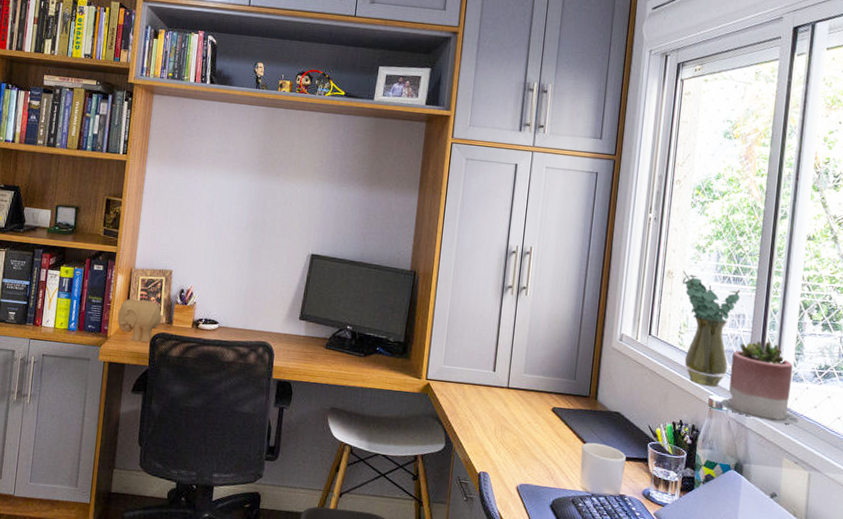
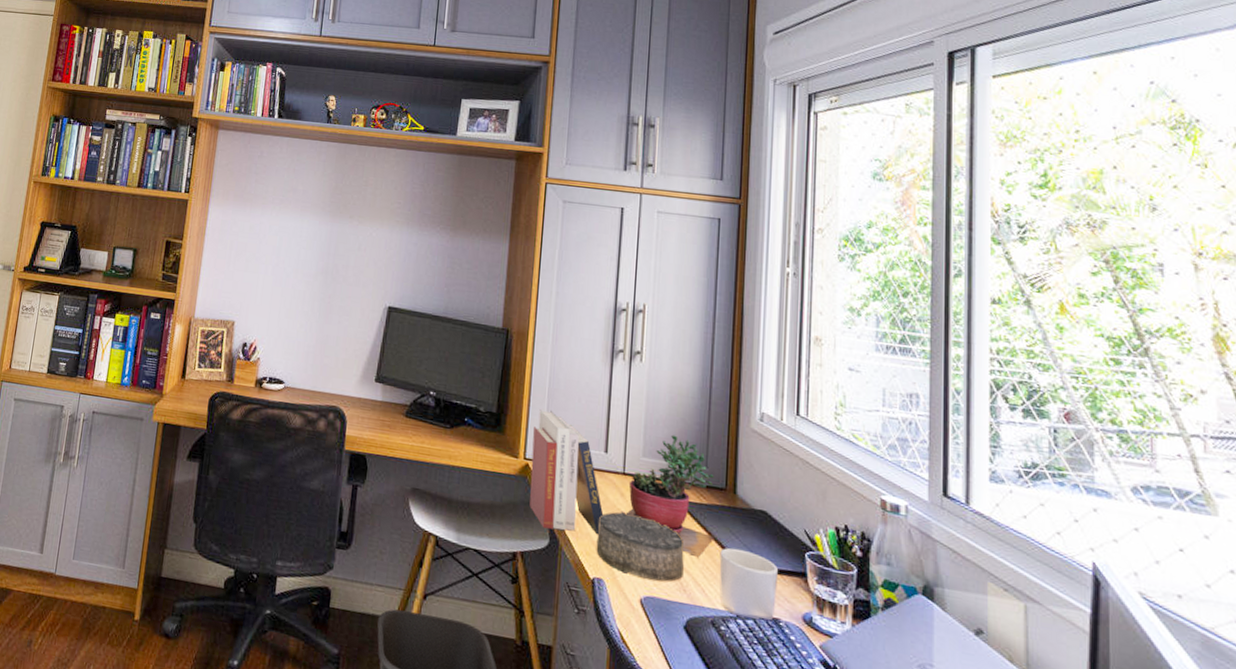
decorative figurine: present [117,299,162,343] -> none [173,352,222,403]
books: none [429,338,490,438] -> present [530,409,604,535]
decorative box: none [483,418,554,472] -> present [596,512,685,582]
succulent plant: none [508,354,581,451] -> present [625,434,715,557]
vase: present [682,270,741,388] -> none [834,336,910,486]
succulent planter: present [720,340,799,425] -> none [896,427,1004,539]

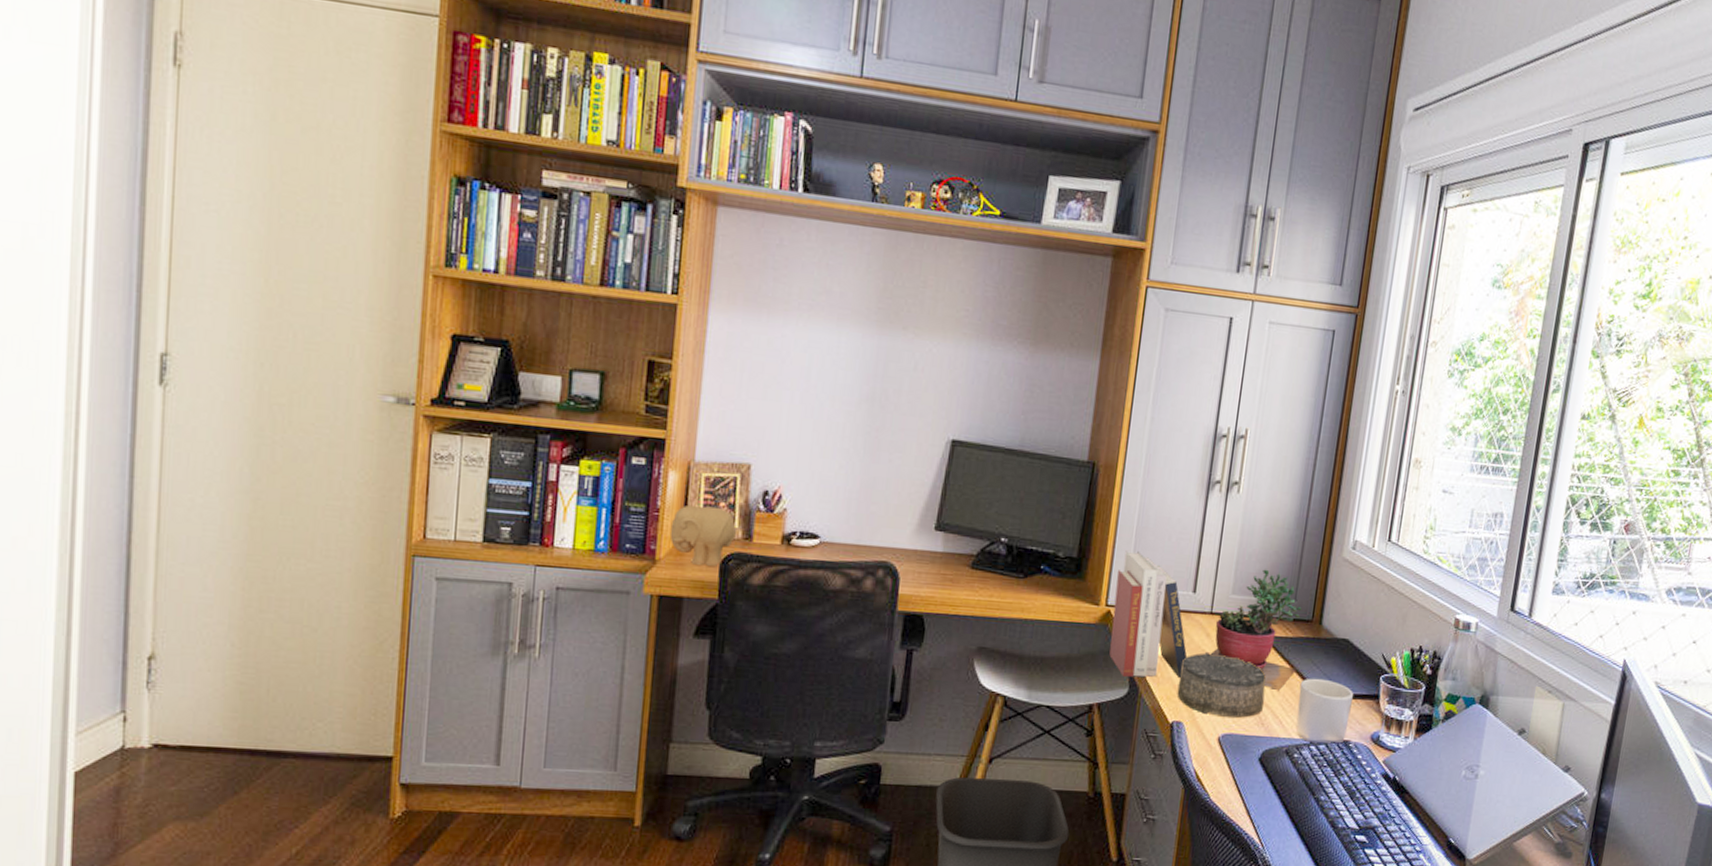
decorative figurine: none [173,352,222,403] -> present [669,506,736,568]

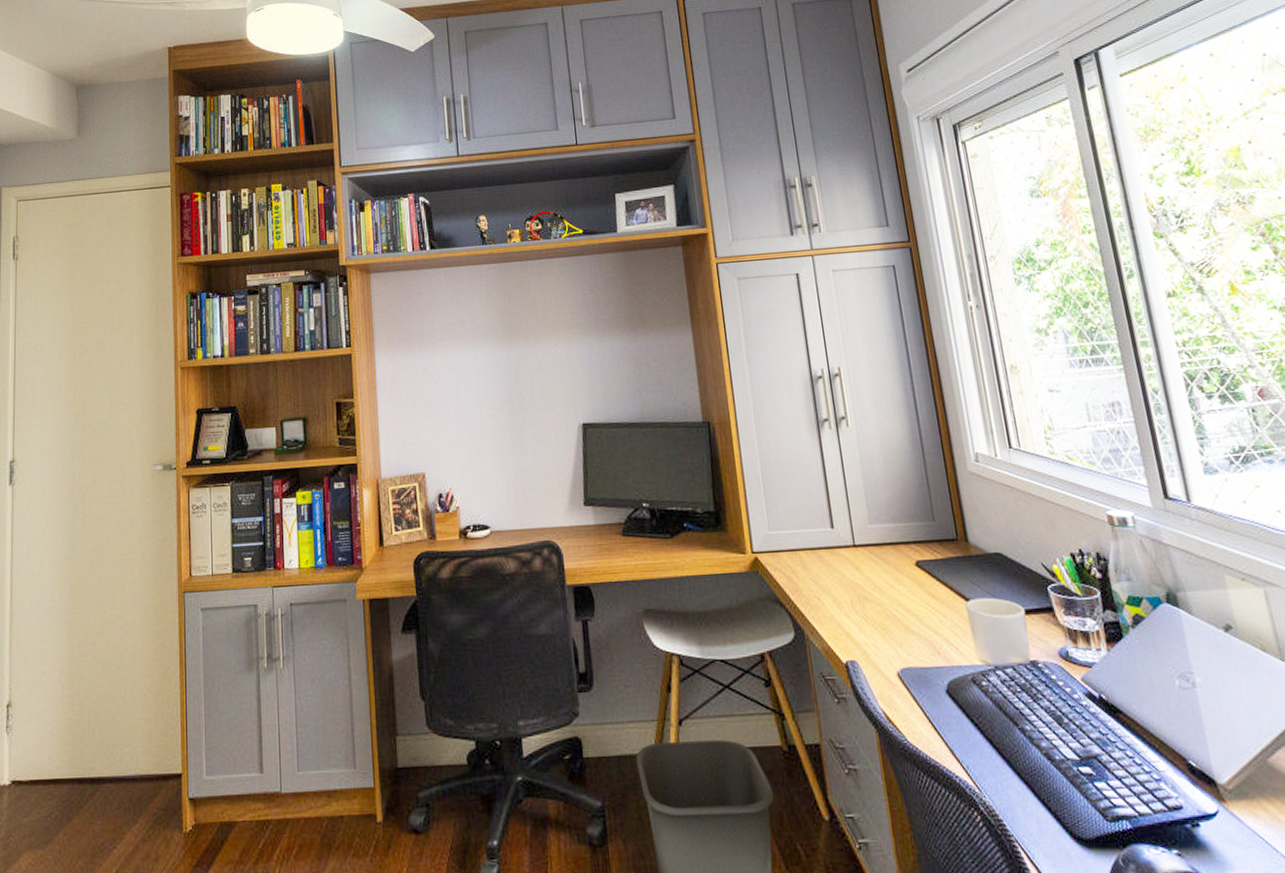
decorative figurine: present [669,506,736,568] -> none [370,514,422,569]
books: present [1109,551,1188,679] -> none [755,497,843,621]
decorative box: present [1177,653,1267,719] -> none [838,585,936,651]
succulent plant: present [1210,569,1302,690] -> none [861,494,957,615]

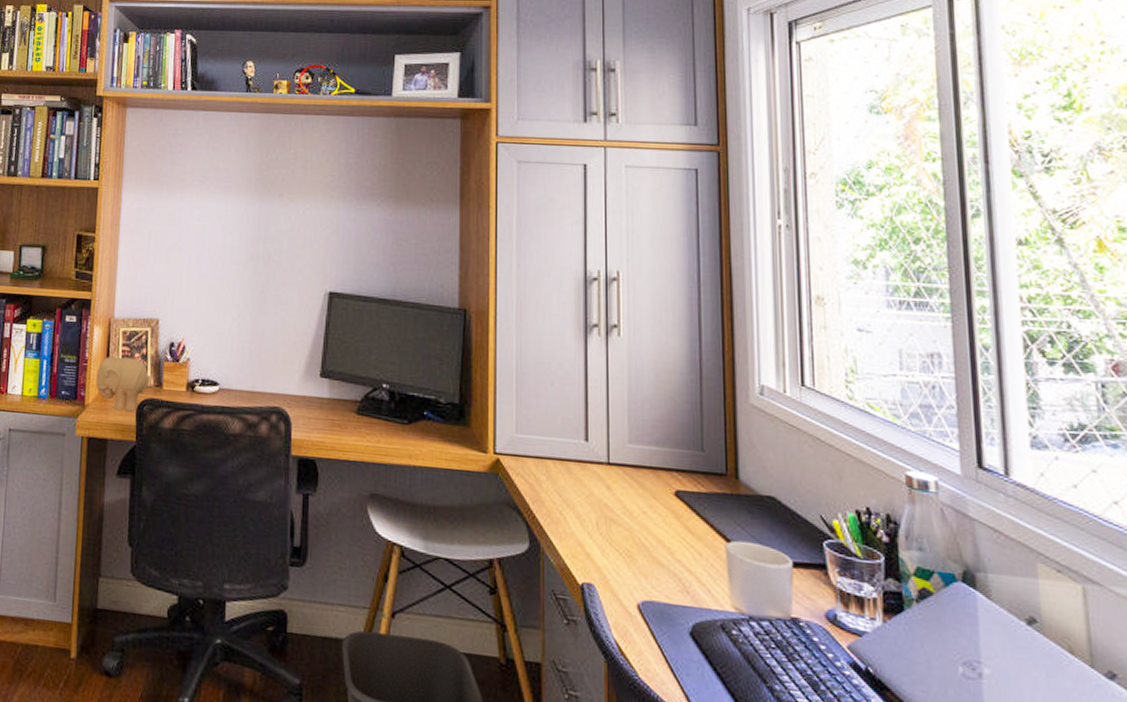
decorative figurine: none [370,514,422,569] -> present [95,357,149,412]

